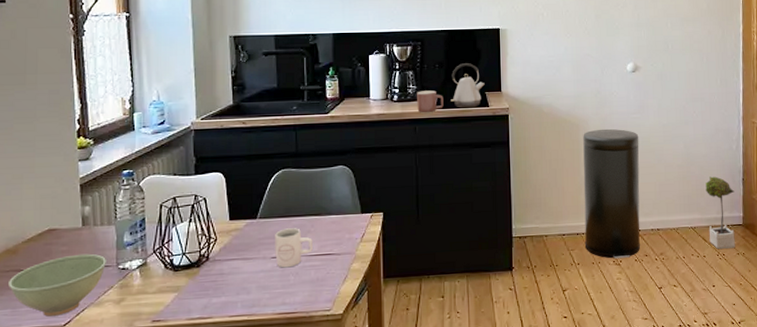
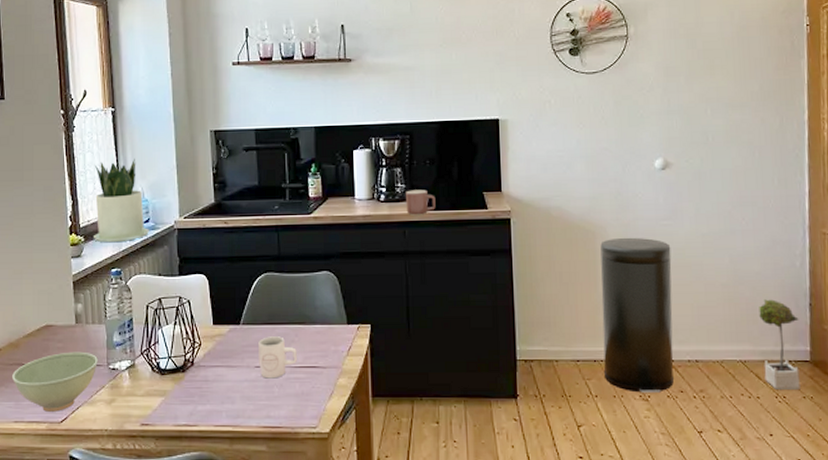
planter: none [104,62,164,145] -> present [94,158,149,243]
kettle: present [451,63,485,109] -> none [444,159,482,212]

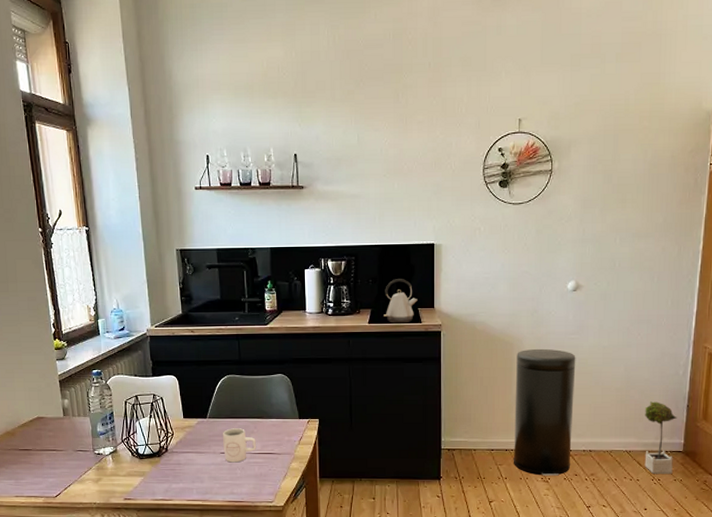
bowl: present [12,351,98,412] -> none [11,439,85,488]
planter: present [94,158,149,243] -> none [72,273,125,348]
mug: present [405,190,436,217] -> none [350,305,377,329]
kettle: none [444,159,482,212] -> present [384,279,418,325]

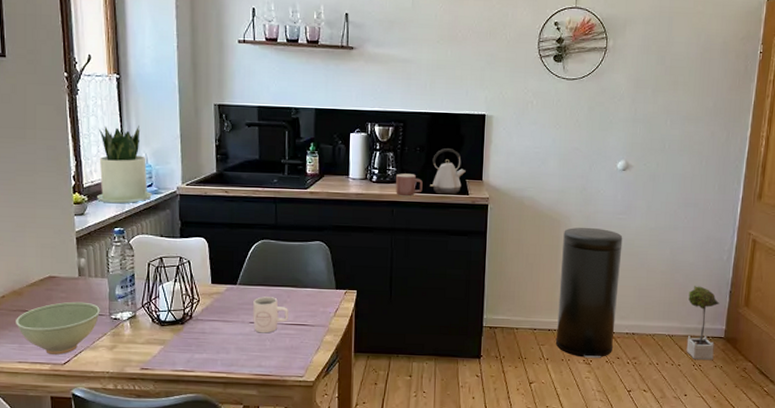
bowl: none [11,439,85,488] -> present [16,301,100,355]
planter: none [72,273,125,348] -> present [97,125,152,204]
mug: none [350,305,377,329] -> present [395,173,423,198]

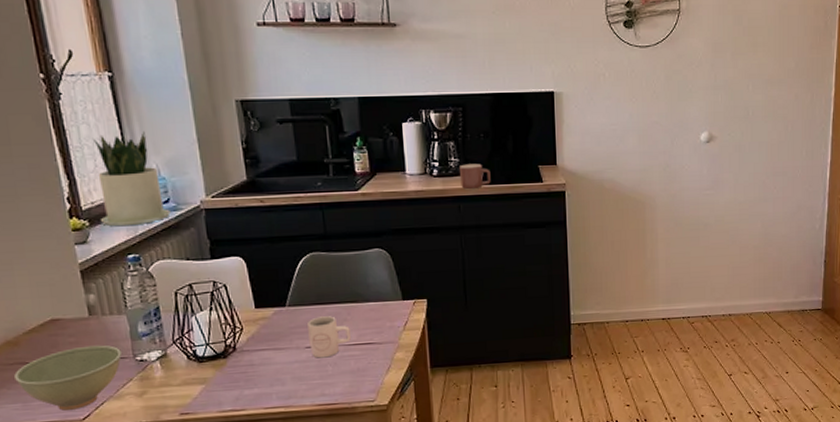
kettle: present [430,148,466,196] -> none [499,132,538,185]
pedal bin: present [555,227,623,359] -> none [649,206,712,347]
potted tree: present [686,286,720,360] -> none [783,258,815,335]

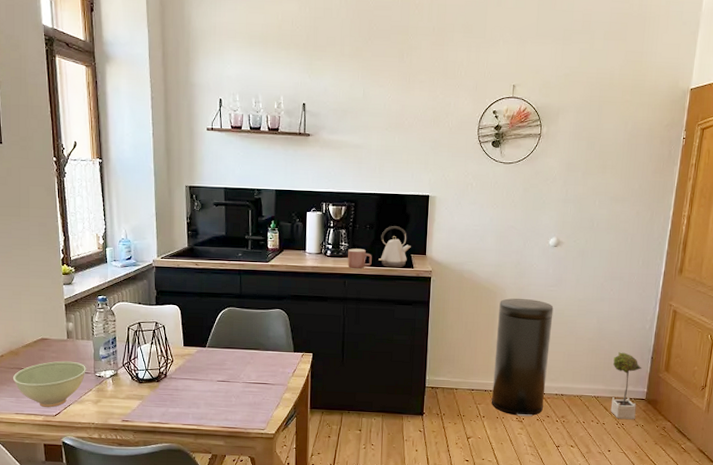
planter: present [92,130,171,227] -> none [83,204,131,275]
mug: present [307,316,352,358] -> none [220,358,253,391]
kettle: none [499,132,538,185] -> present [378,226,411,269]
pedal bin: none [649,206,712,347] -> present [491,298,554,418]
potted tree: none [783,258,815,335] -> present [610,352,642,419]

